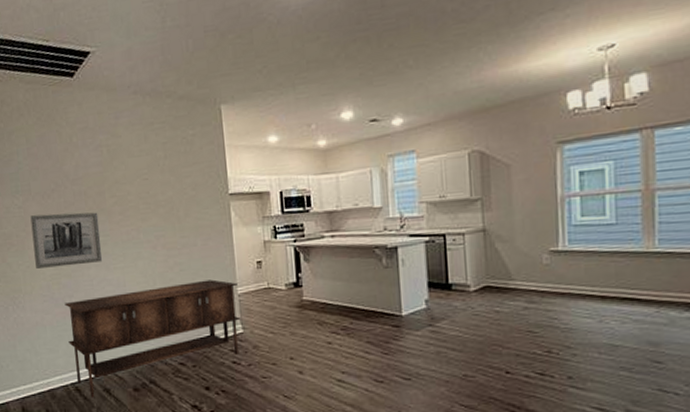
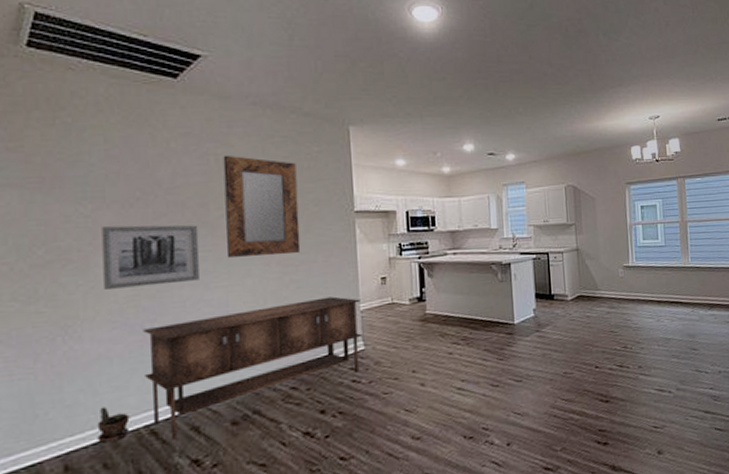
potted plant: none [40,364,61,394] -> present [97,407,130,444]
home mirror: none [113,145,182,241] -> present [223,155,301,257]

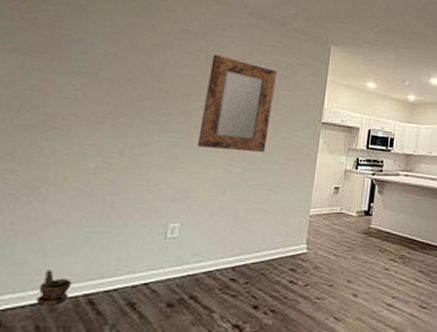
wall art: present [101,225,201,289] -> none [78,101,177,163]
sideboard: present [143,296,363,441] -> none [93,197,311,313]

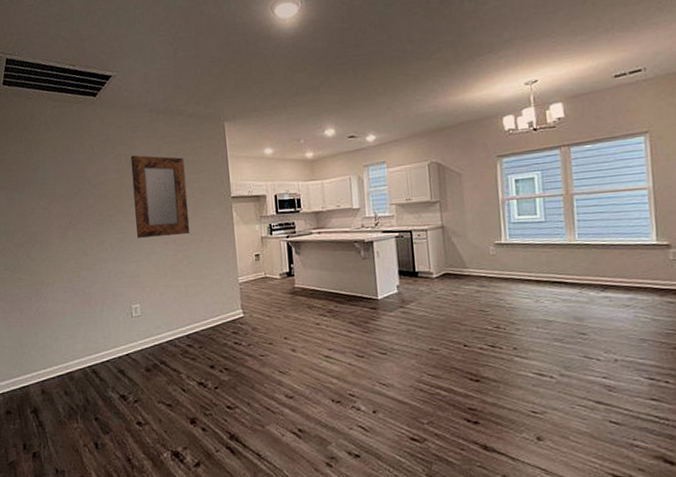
potted plant: present [36,269,72,306] -> none [59,349,79,377]

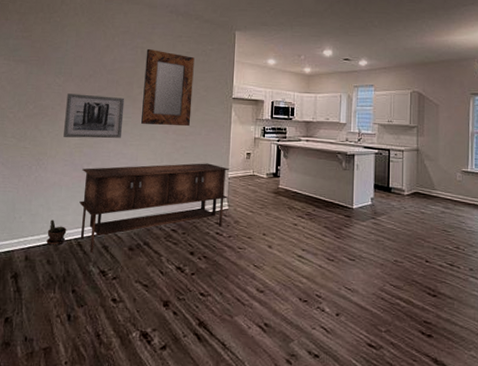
wall art: none [54,212,120,263] -> present [63,93,125,139]
potted plant: none [59,349,79,377] -> present [46,219,67,246]
sideboard: none [84,270,241,379] -> present [79,163,229,253]

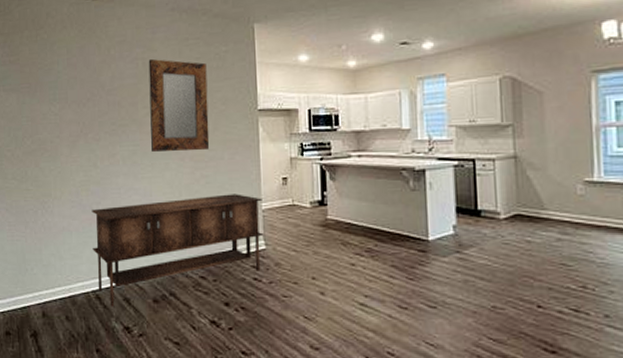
potted plant: present [46,219,67,246] -> none [62,270,83,300]
wall art: present [63,93,125,139] -> none [65,122,132,174]

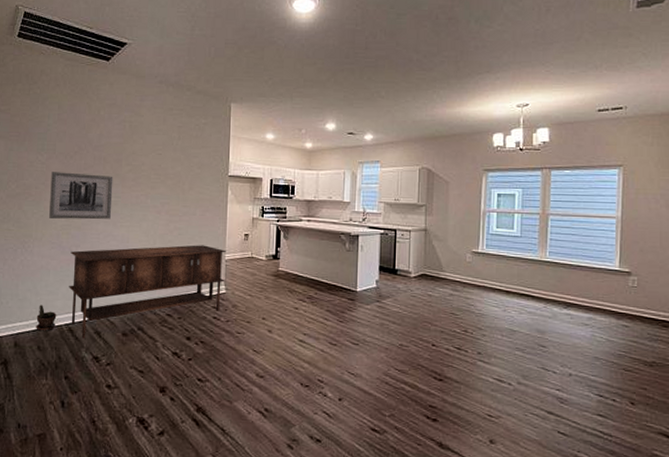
potted plant: none [62,270,83,300] -> present [36,304,57,332]
wall art: none [65,122,132,174] -> present [49,172,113,220]
home mirror: present [148,58,210,152] -> none [132,122,187,207]

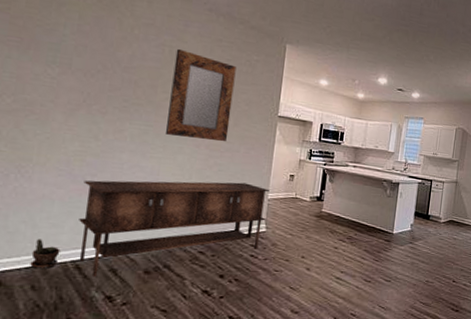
wall art: present [49,172,113,220] -> none [57,89,145,149]
home mirror: none [132,122,187,207] -> present [166,48,236,142]

